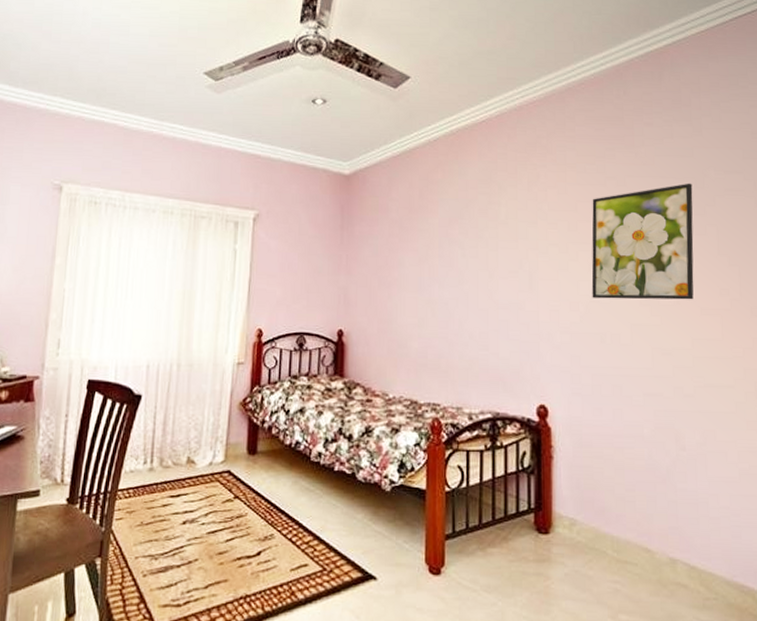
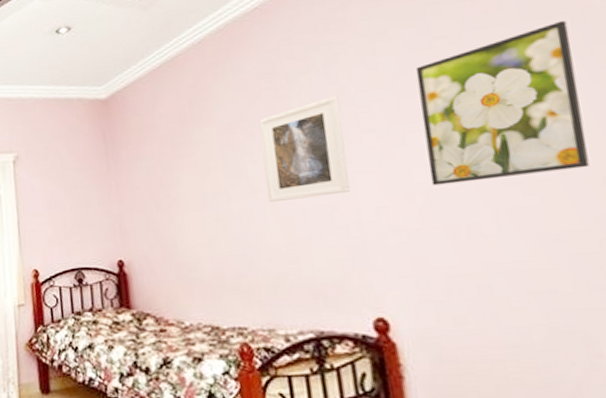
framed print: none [472,210,536,295] -> present [259,96,350,203]

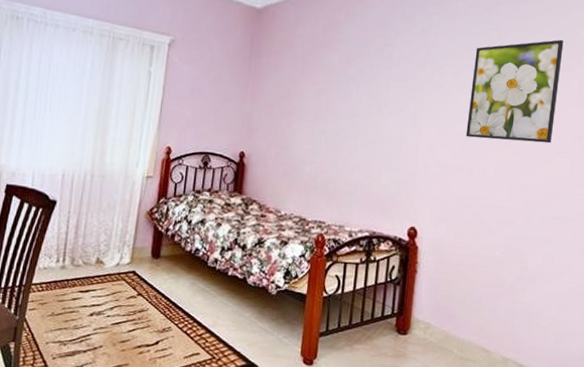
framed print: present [259,96,350,203] -> none [362,54,425,130]

